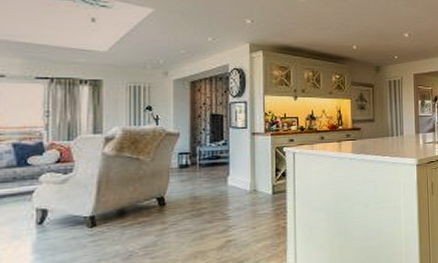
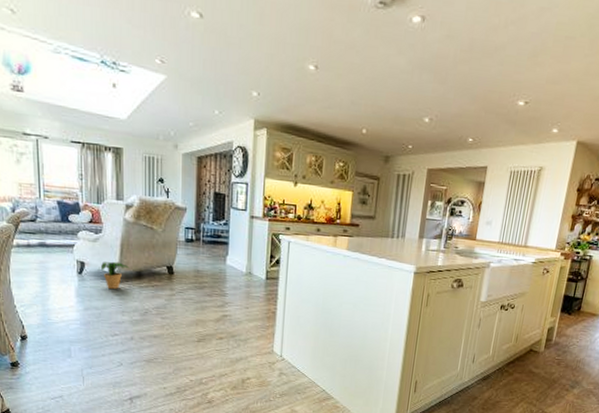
potted plant: none [65,202,107,235] -> present [97,261,128,289]

